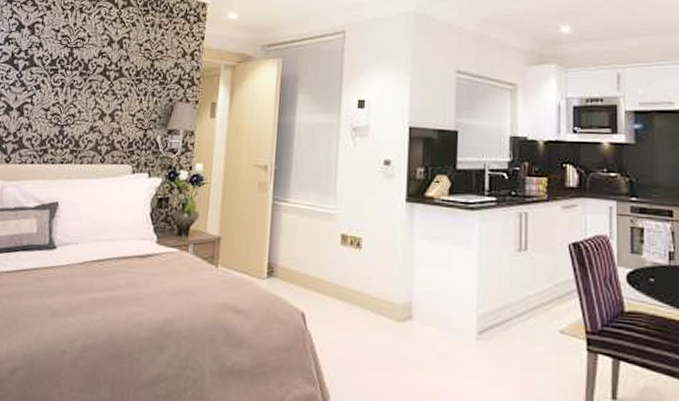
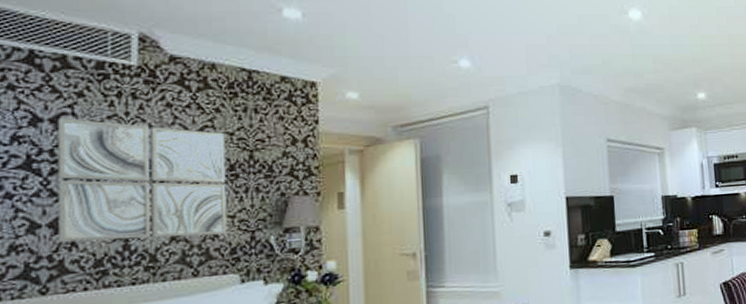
wall art: none [21,25,137,129] -> present [58,117,227,242]

